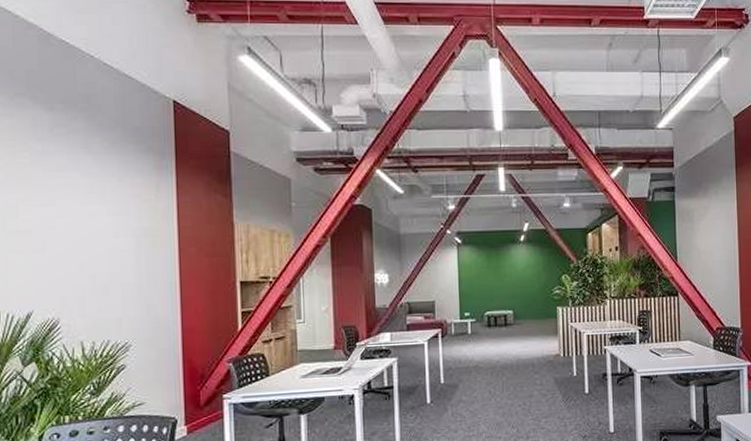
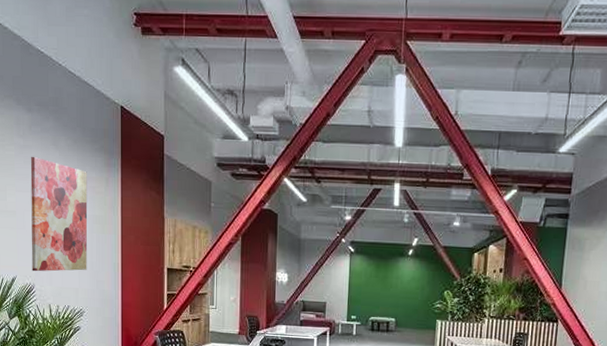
wall art: none [52,162,134,303] -> present [30,156,88,272]

